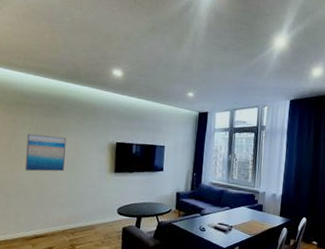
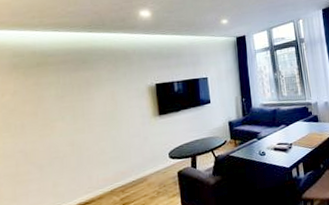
wall art: present [24,133,67,172] -> none [55,89,103,135]

